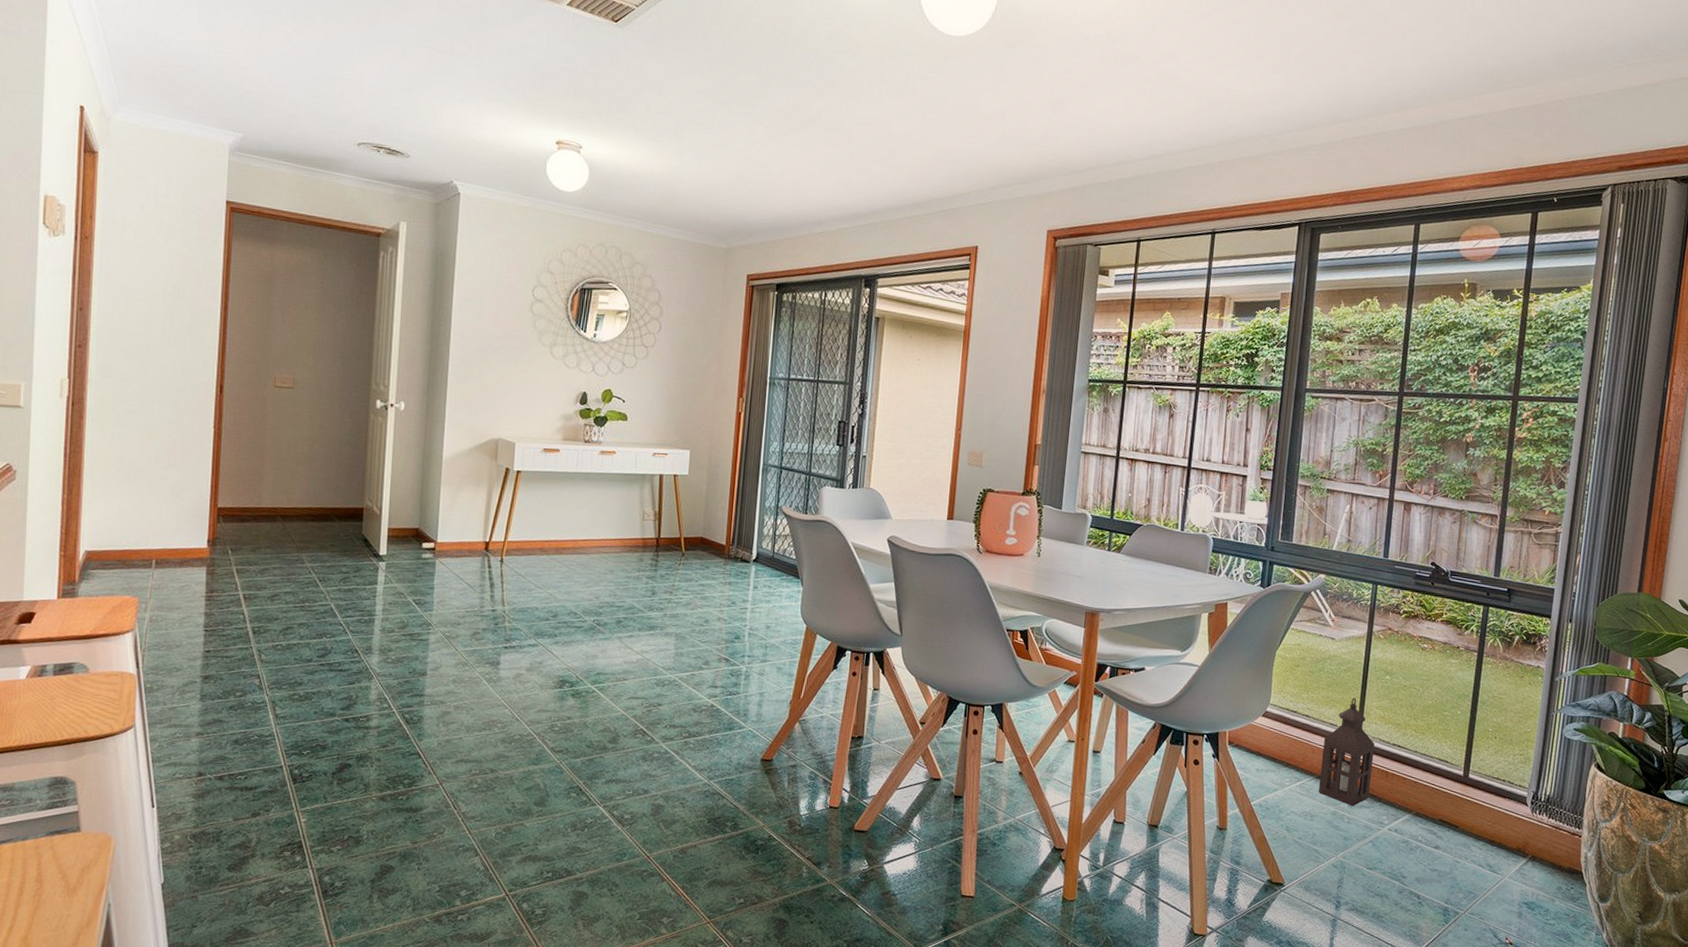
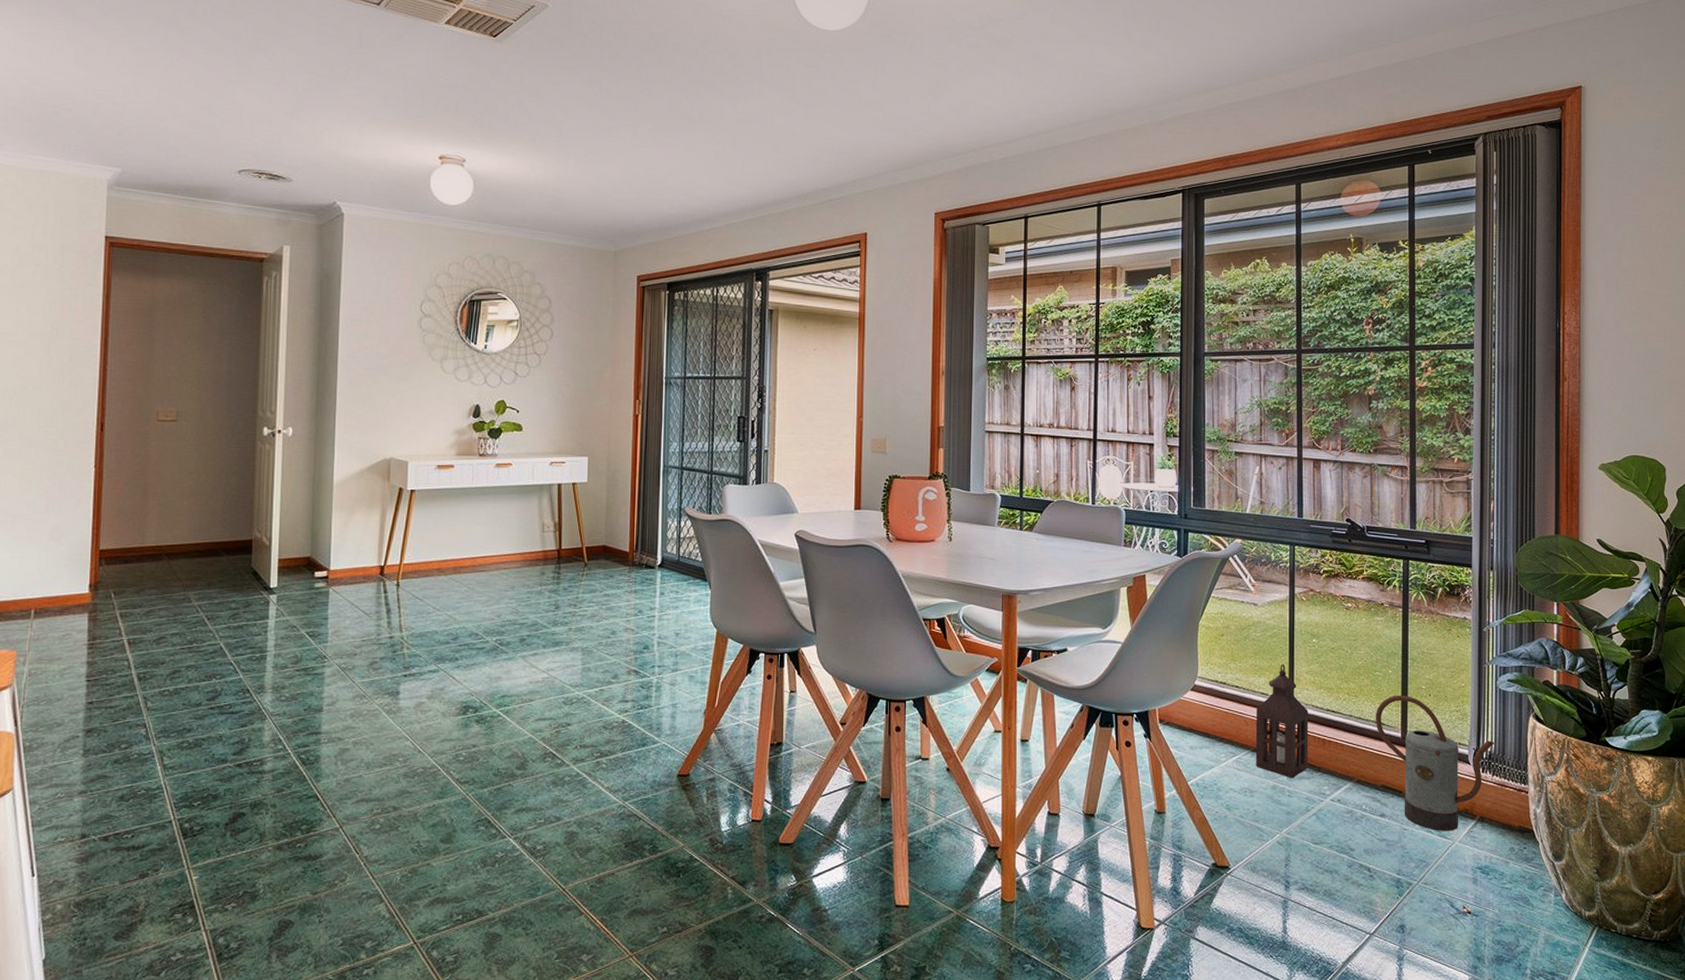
watering can: none [1439,735,1554,867] -> present [1376,695,1495,831]

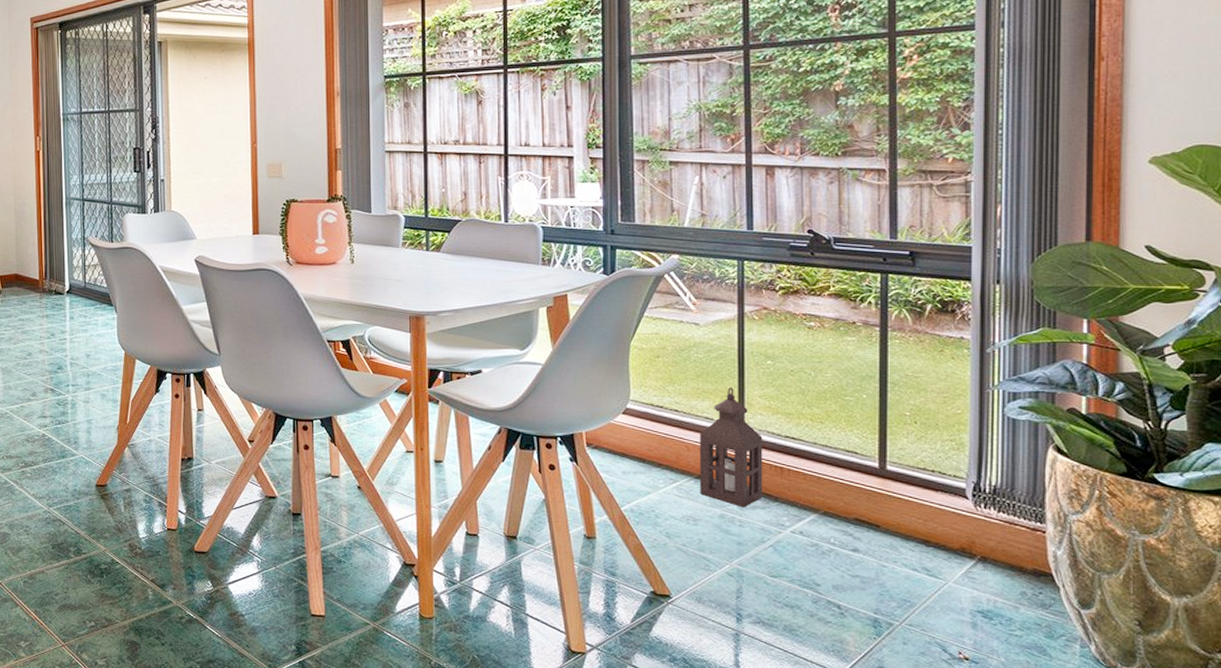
watering can: present [1376,695,1495,831] -> none [846,421,1001,571]

